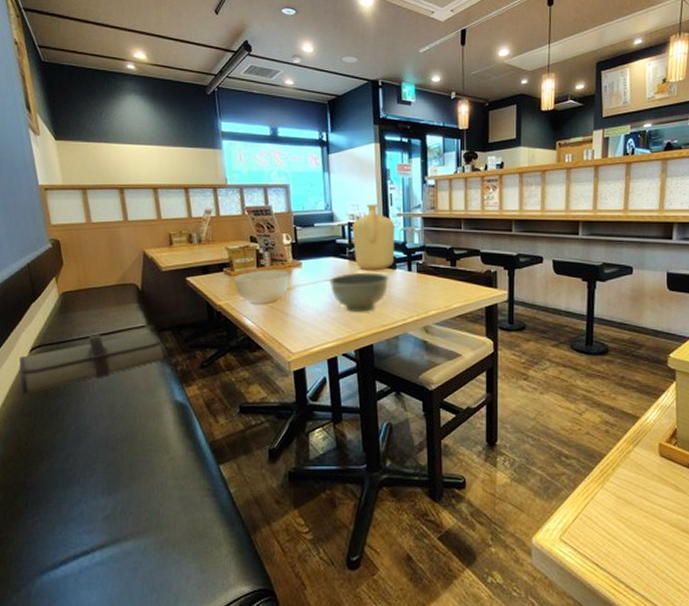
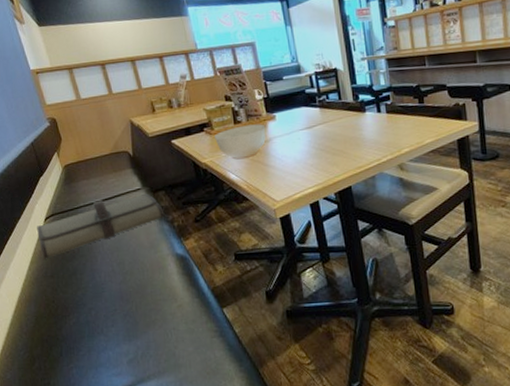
soup bowl: present [329,272,389,312] -> none [303,117,360,157]
water jug: present [352,204,396,271] -> none [319,51,363,117]

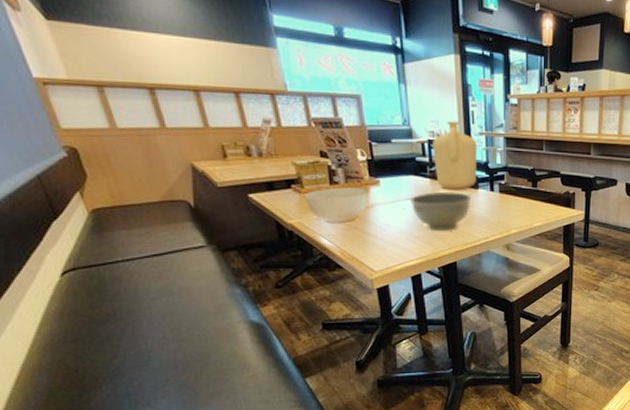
tool roll: present [37,193,165,259] -> none [49,252,237,322]
soup bowl: none [303,117,360,157] -> present [410,191,472,231]
water jug: none [319,51,363,117] -> present [433,121,478,190]

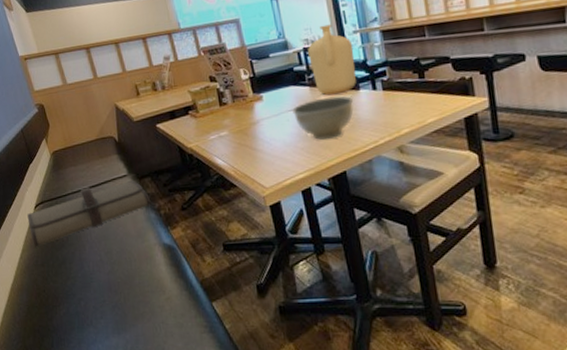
tool roll: none [49,252,237,322] -> present [27,180,151,248]
bowl: present [305,187,368,224] -> none [200,105,253,144]

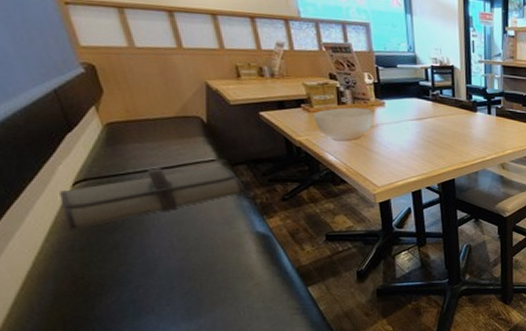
bowl: none [200,105,253,144] -> present [314,107,373,142]
soup bowl: present [292,96,354,140] -> none [413,113,471,150]
water jug: present [308,24,356,96] -> none [435,49,477,113]

